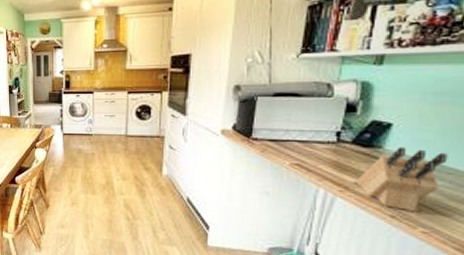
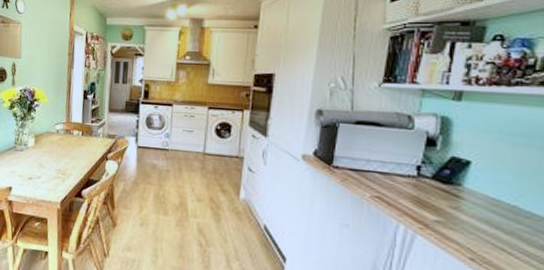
knife block: present [356,147,448,212] -> none [436,186,525,256]

